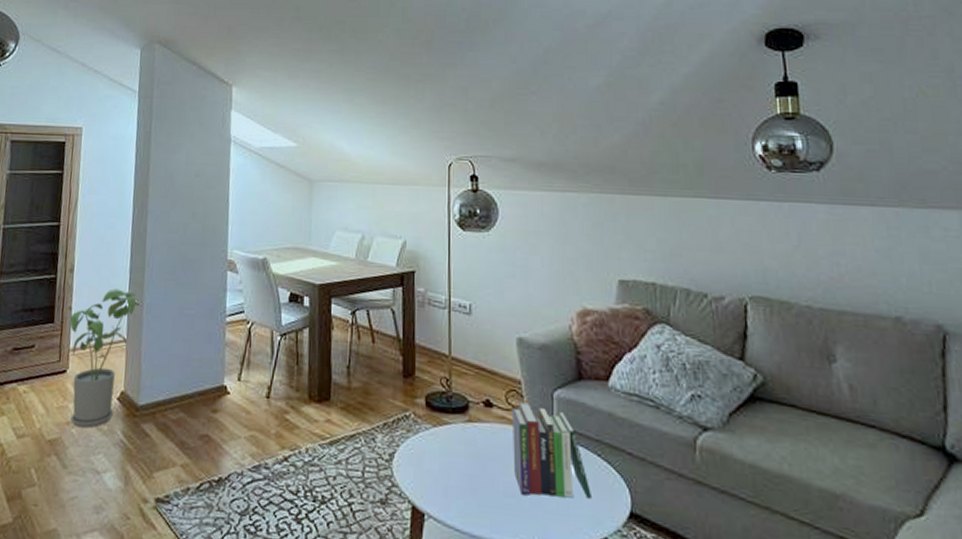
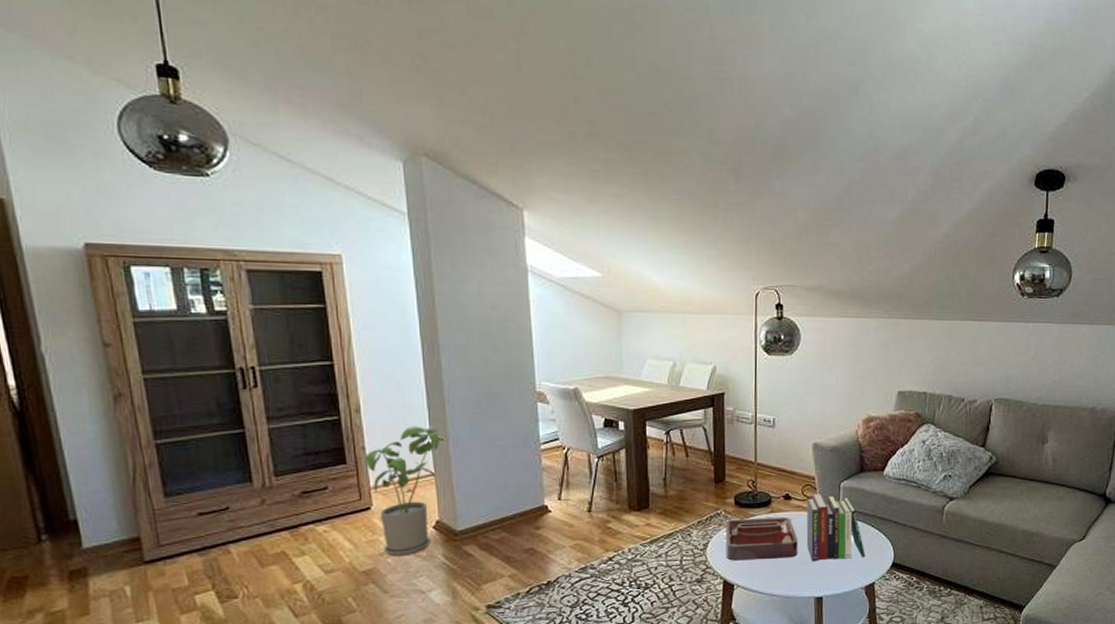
decorative tray: none [414,424,503,487] -> present [725,517,798,561]

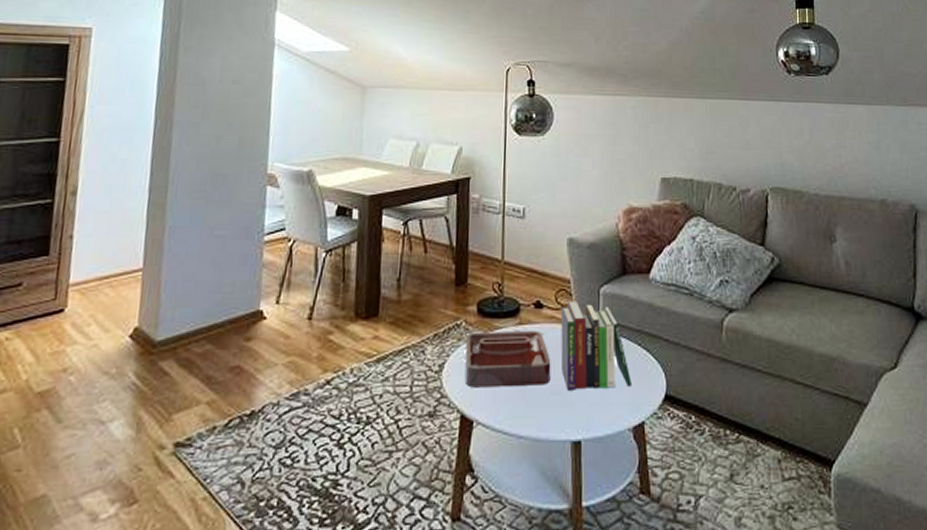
house plant: present [365,426,447,557] -> none [68,211,164,374]

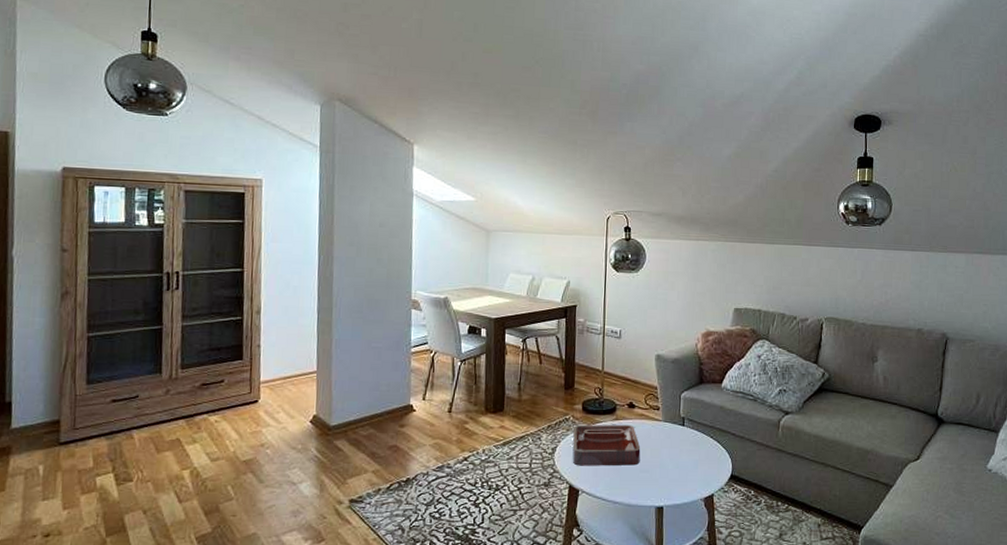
books: present [560,300,631,390] -> none [648,402,704,470]

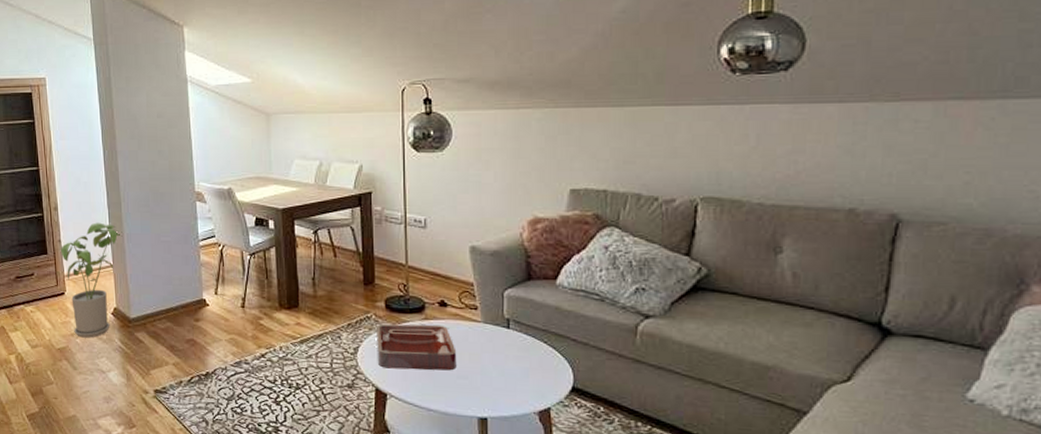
house plant: none [259,327,331,448] -> present [61,222,122,338]

